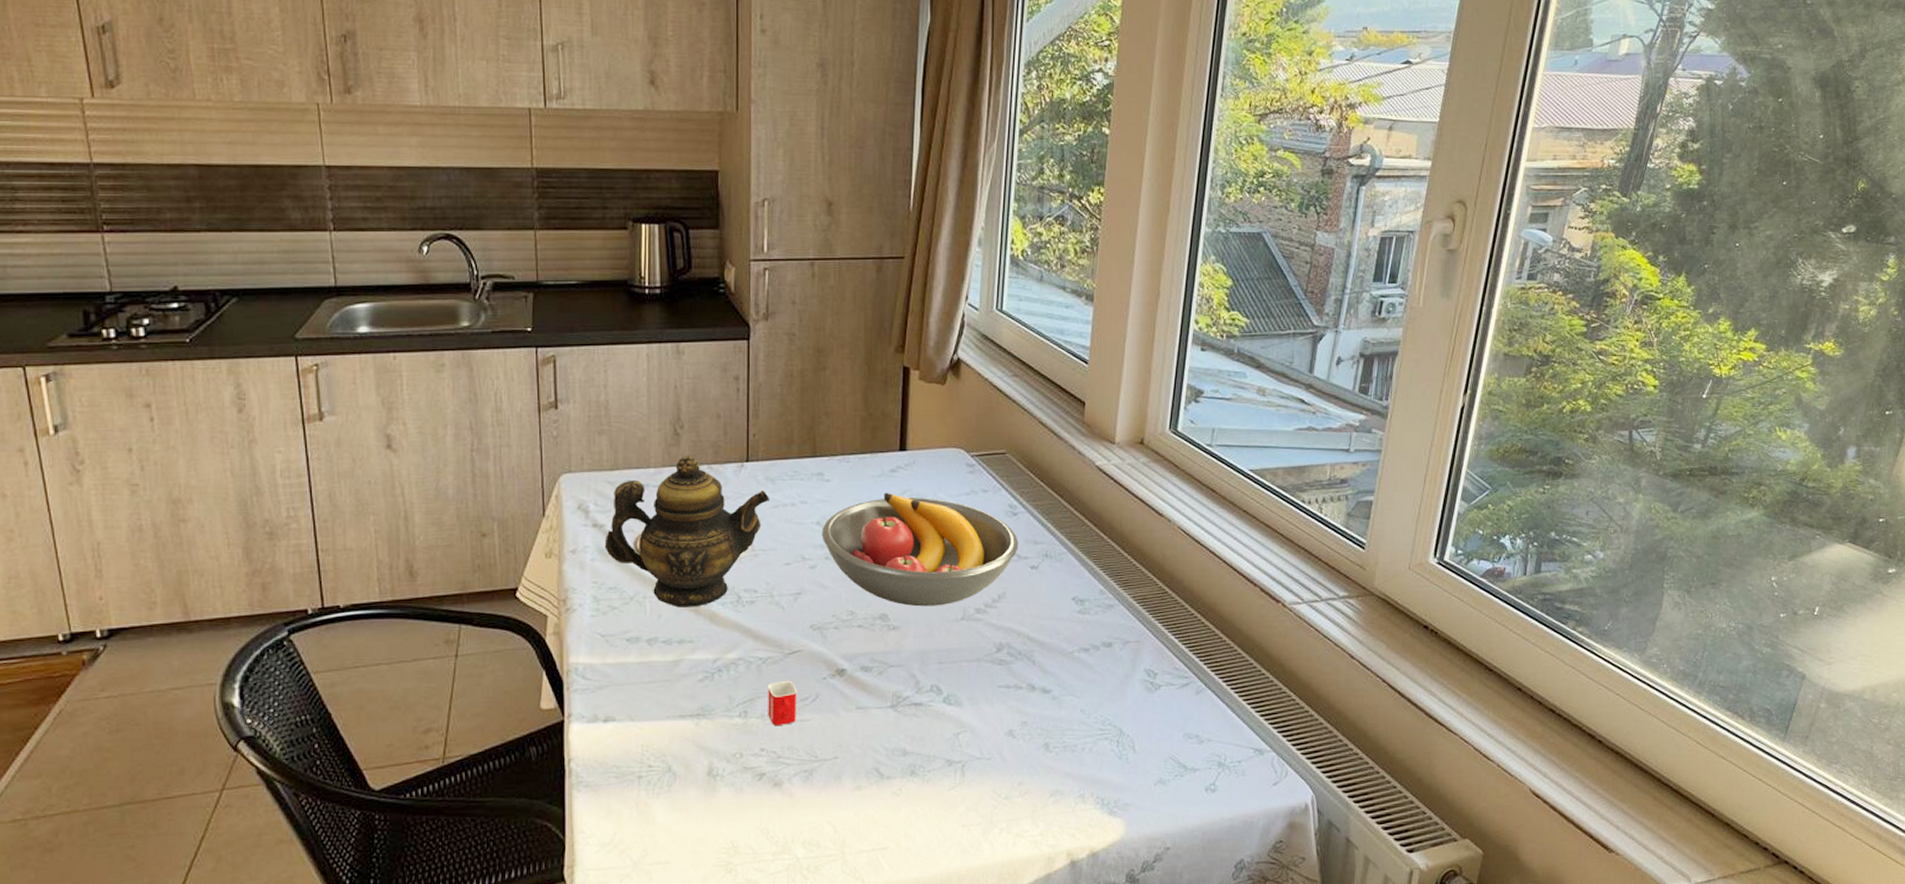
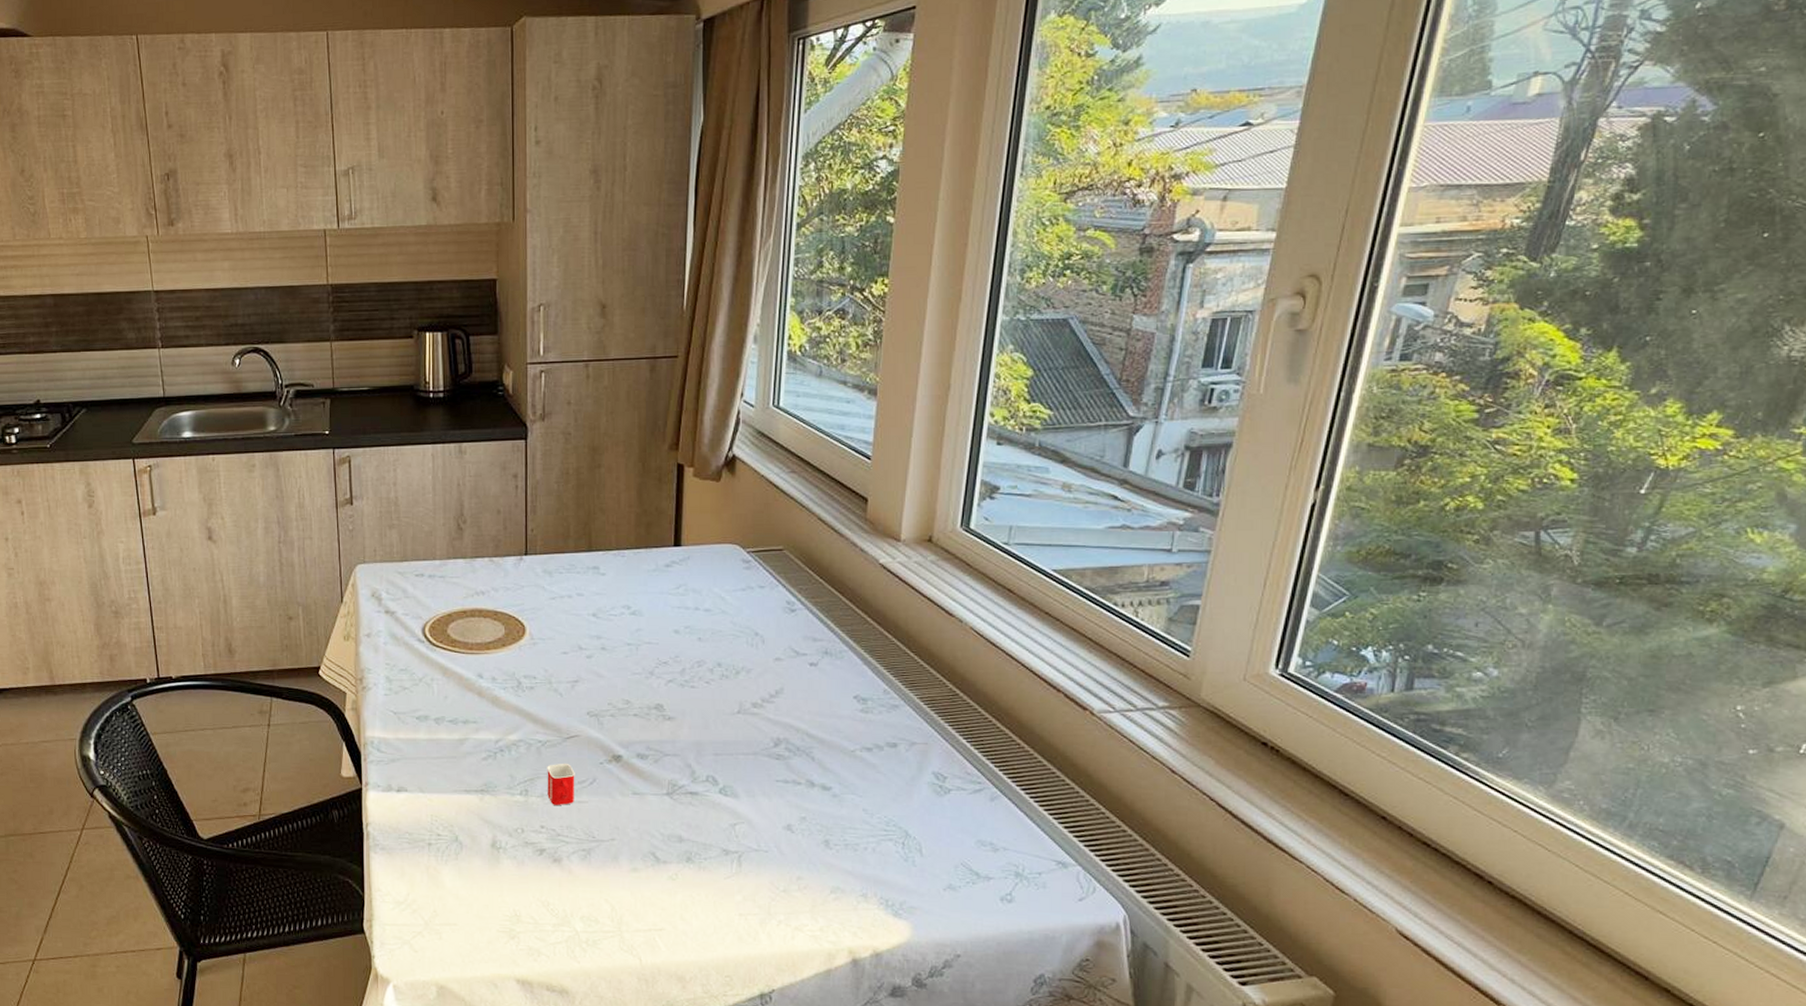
teapot: present [604,456,769,608] -> none [396,549,547,690]
fruit bowl: present [822,492,1019,607] -> none [598,586,797,699]

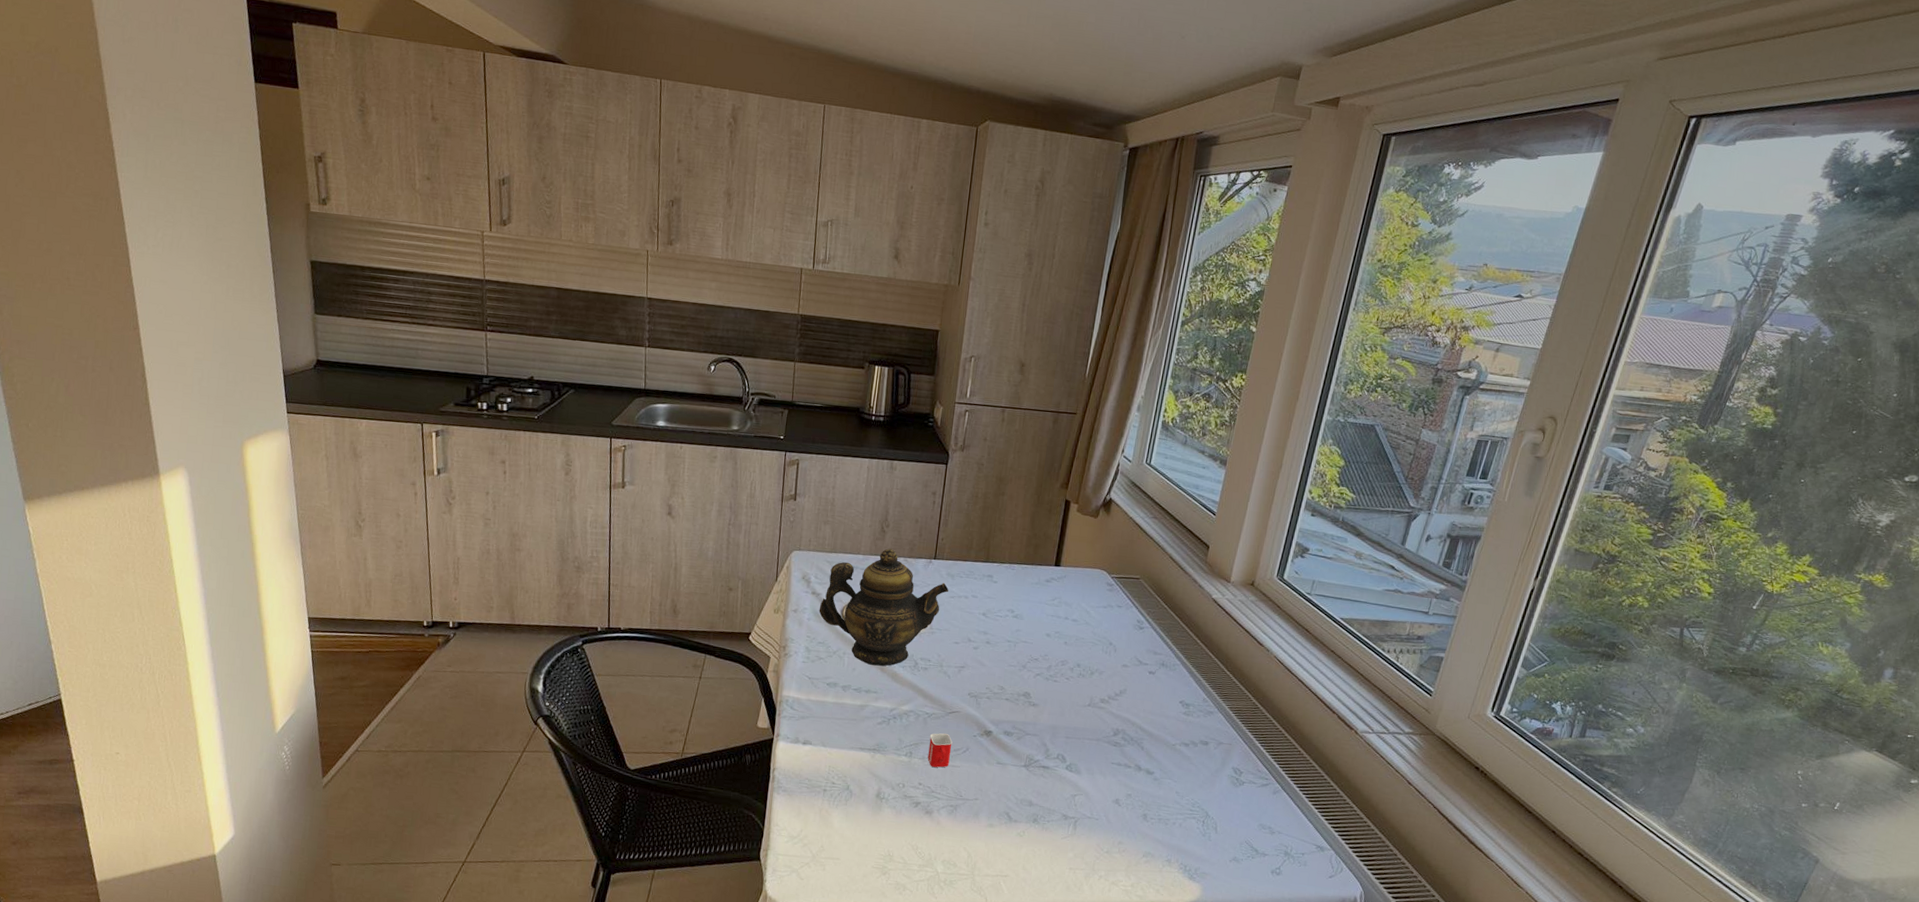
teapot: none [396,549,547,690] -> present [819,548,949,666]

